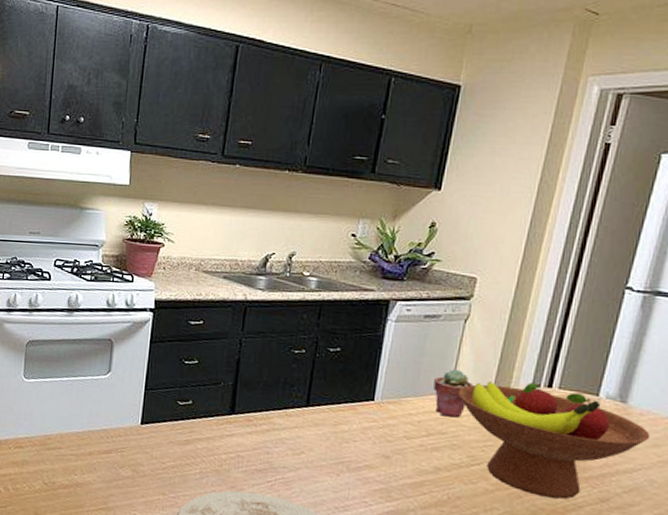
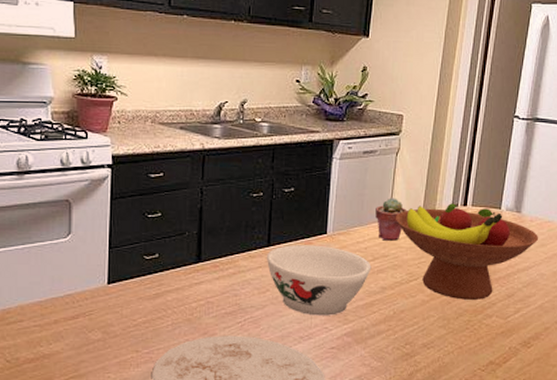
bowl: none [303,407,425,490] -> present [266,245,372,316]

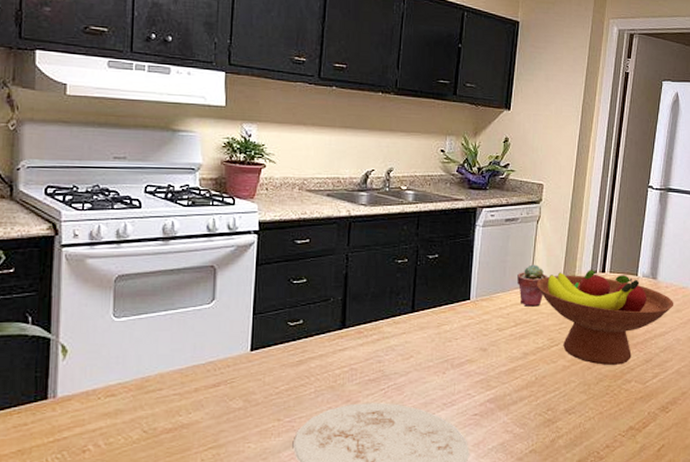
bowl: present [266,245,372,316] -> none [410,311,514,382]

